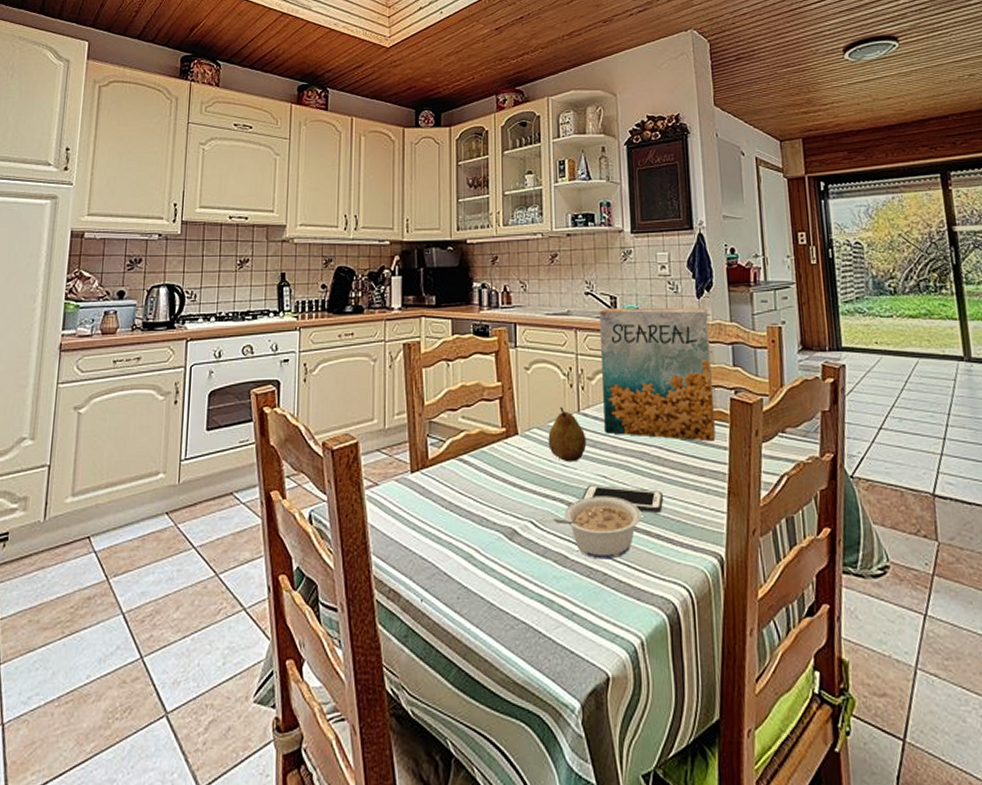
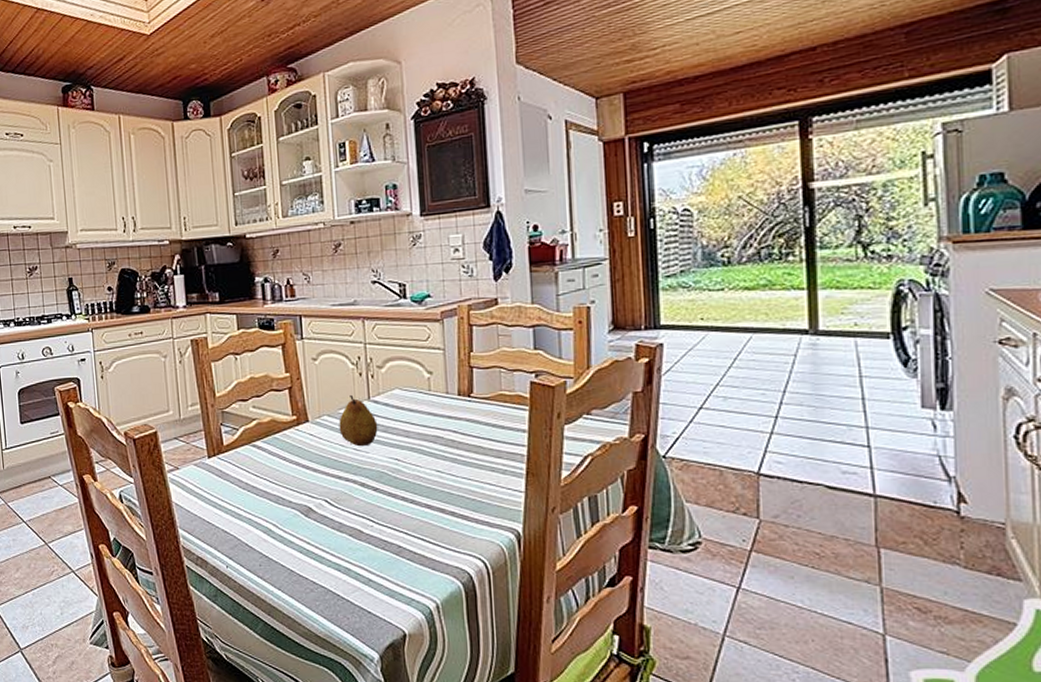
legume: present [553,496,642,559] -> none [347,477,436,534]
cell phone: present [581,485,664,512] -> none [374,467,458,492]
cereal box: present [599,307,716,442] -> none [387,290,514,425]

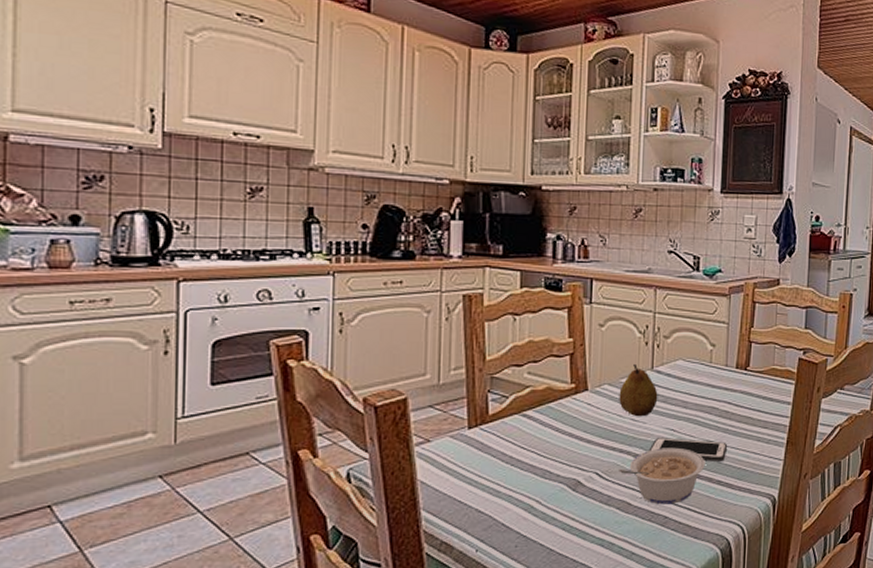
legume: none [347,477,436,534] -> present [619,447,705,505]
cell phone: none [374,467,458,492] -> present [648,438,728,462]

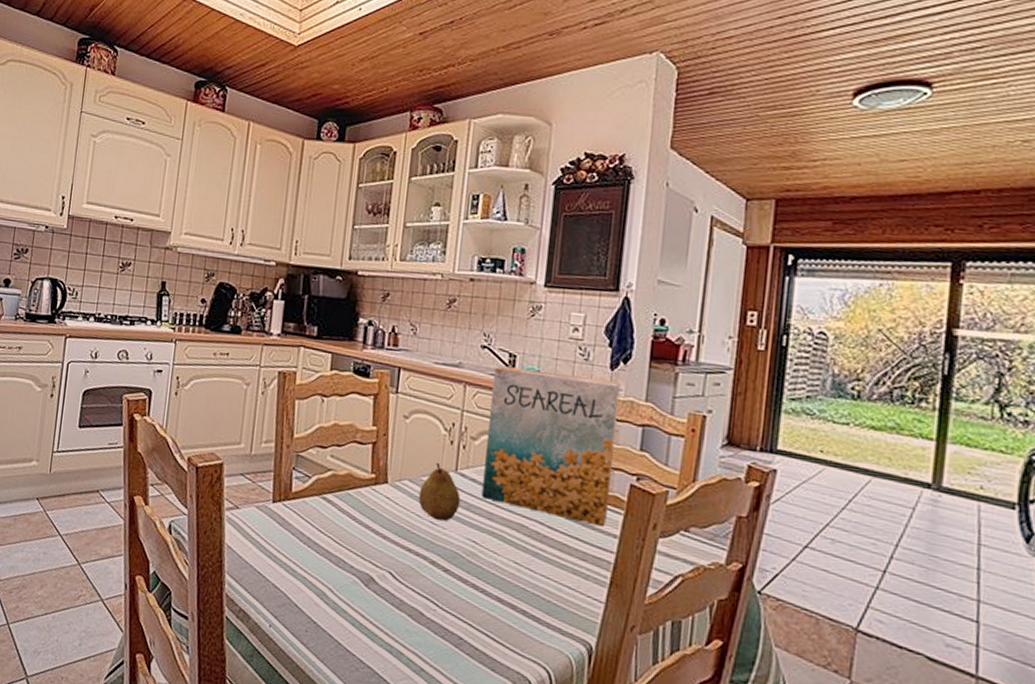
legume: present [619,447,705,505] -> none [413,559,509,626]
cell phone: present [648,438,728,462] -> none [446,547,537,589]
cereal box: none [677,268,787,397] -> present [482,366,620,527]

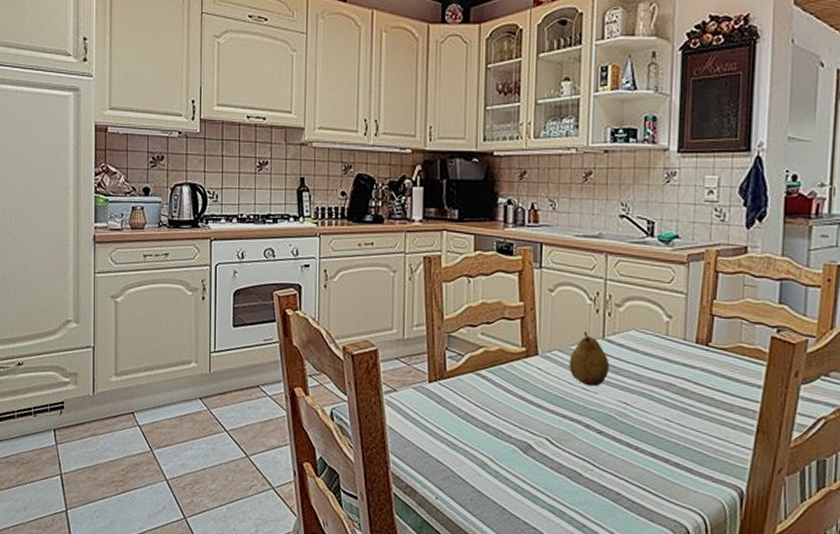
cereal box: present [482,366,620,527] -> none [630,233,756,379]

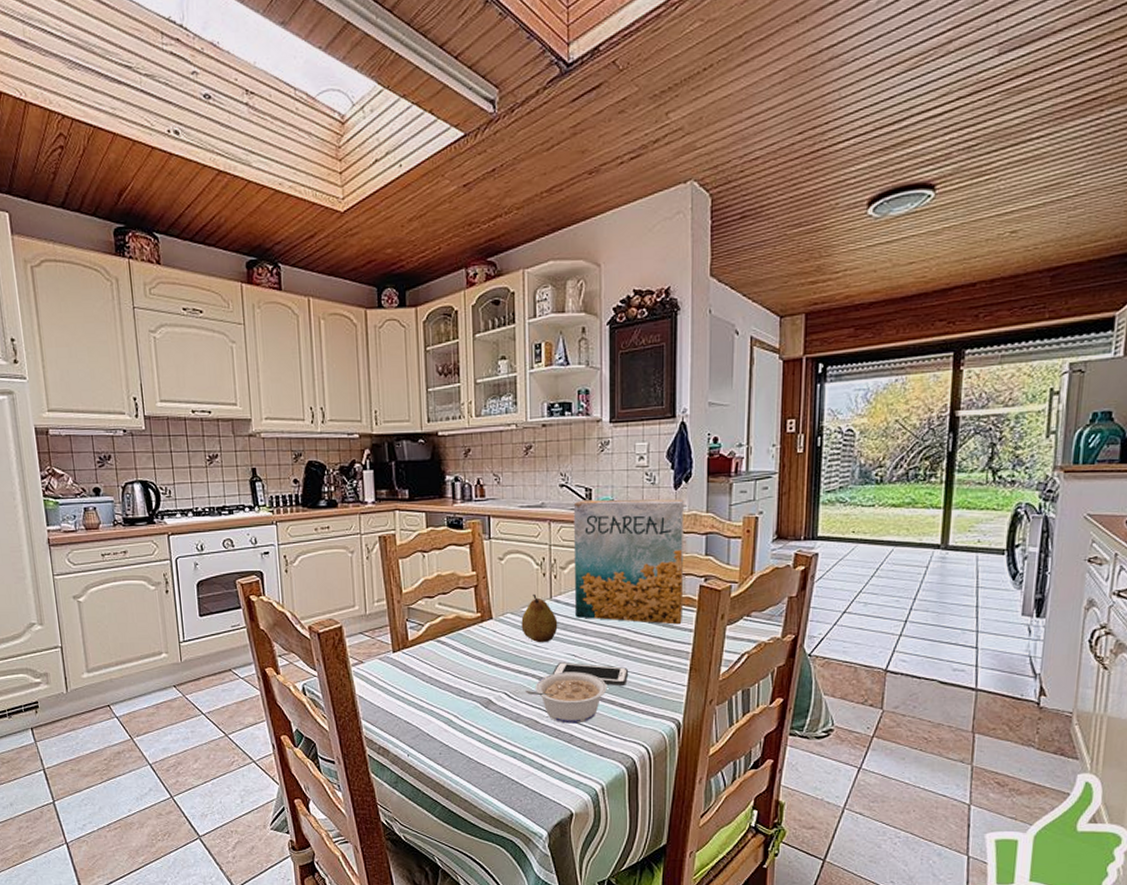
legume: none [569,420,661,481] -> present [525,671,607,724]
cell phone: none [600,410,687,442] -> present [552,662,629,685]
cereal box: none [630,233,756,379] -> present [573,499,684,625]

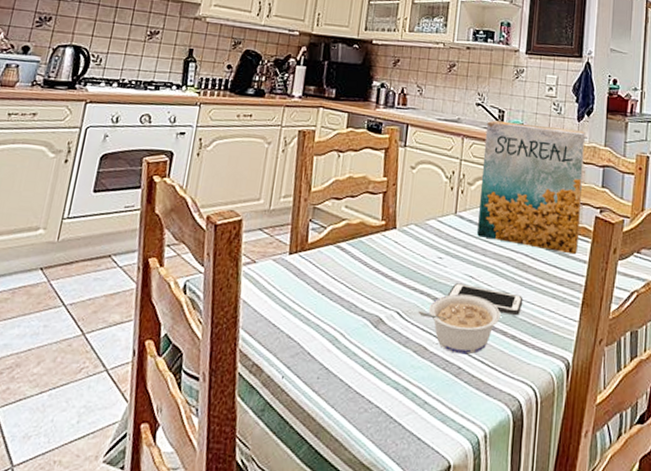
fruit: present [521,593,558,643] -> none [423,206,460,260]

